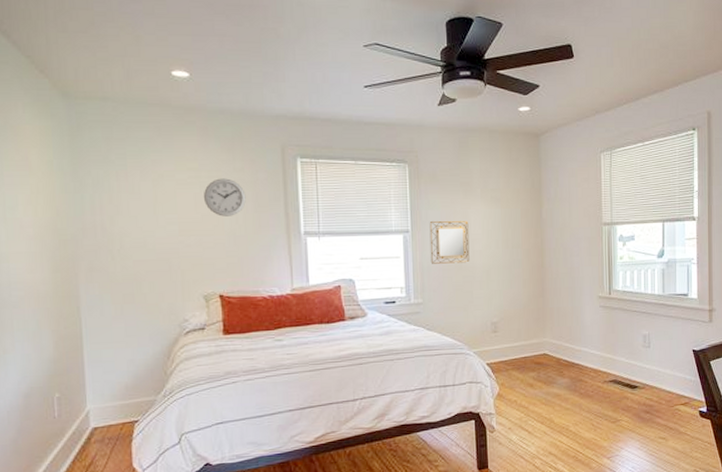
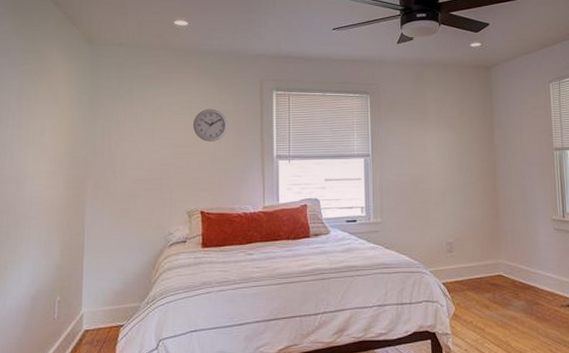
home mirror: present [429,220,470,264] -> none [388,145,426,186]

